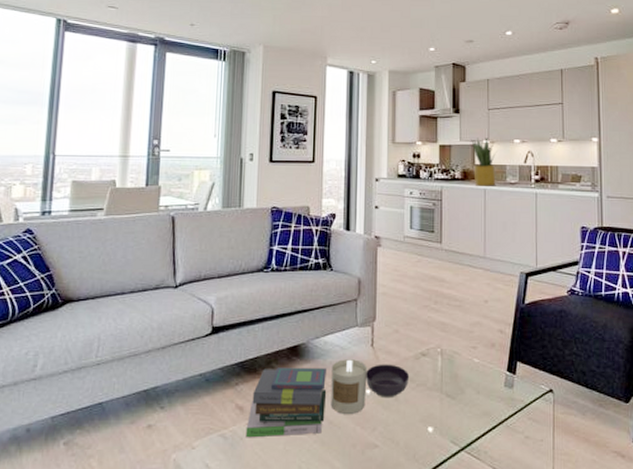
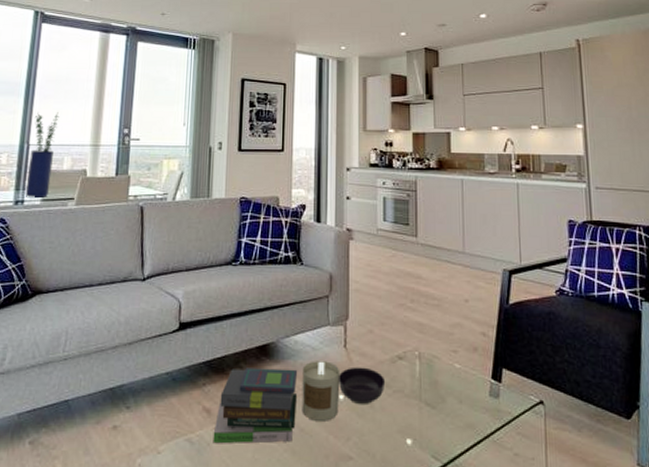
vase: none [52,122,86,208] -> present [25,112,59,198]
planter: present [471,137,497,186] -> none [446,125,474,176]

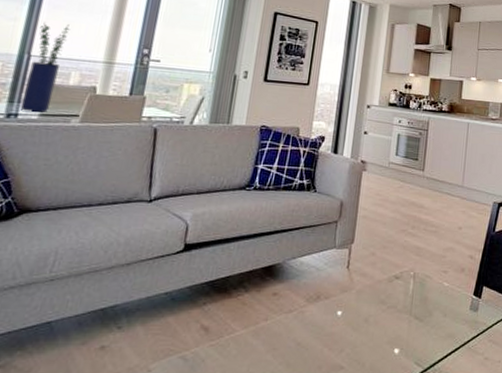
books: present [212,368,298,444] -> none [207,287,301,360]
candle: present [302,361,340,421] -> none [300,280,341,335]
bowl: present [339,367,386,406] -> none [338,285,382,320]

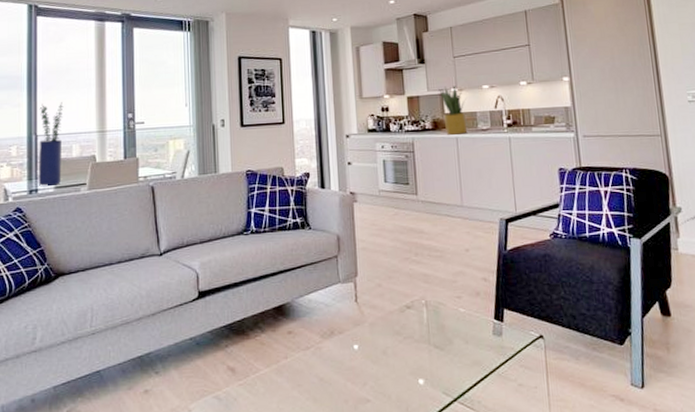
planter: none [459,74,483,121] -> present [439,86,468,135]

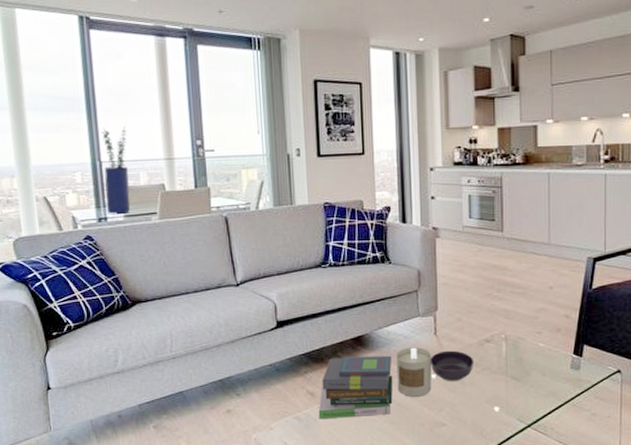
books: none [239,325,315,398] -> present [318,355,393,420]
candle: none [318,316,354,370] -> present [396,347,432,397]
bowl: none [352,318,396,353] -> present [431,350,474,382]
planter: present [439,86,468,135] -> none [533,117,562,170]

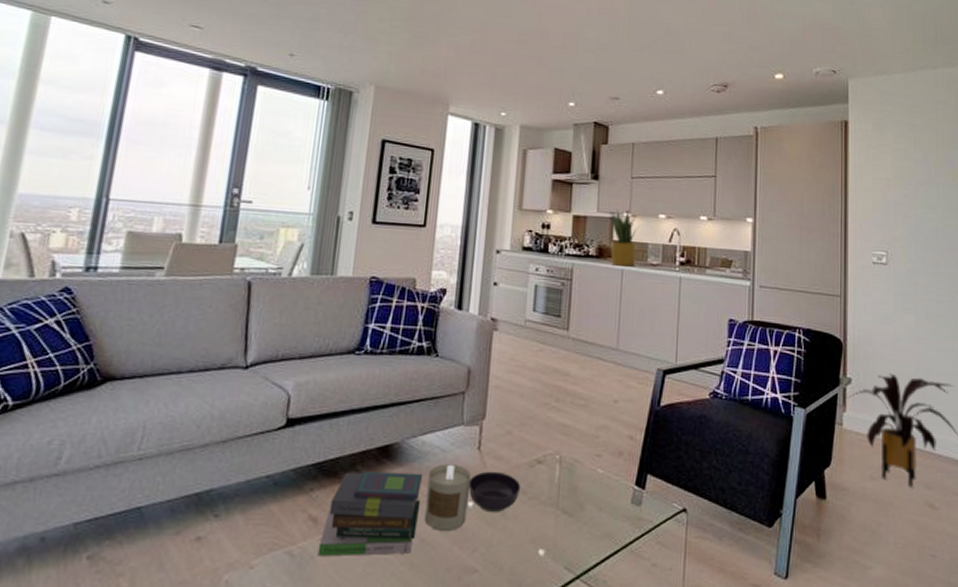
vase: present [101,127,131,214] -> none [99,160,151,265]
planter: none [533,117,562,170] -> present [610,209,639,267]

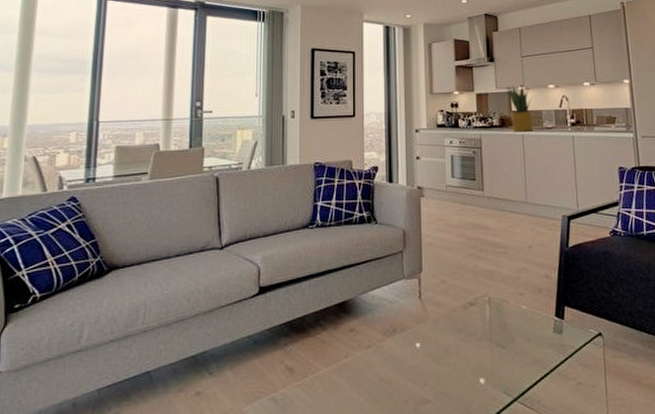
books: present [317,471,424,557] -> none [296,323,377,400]
candle: present [424,464,472,531] -> none [380,313,417,370]
bowl: present [468,471,521,513] -> none [415,315,459,351]

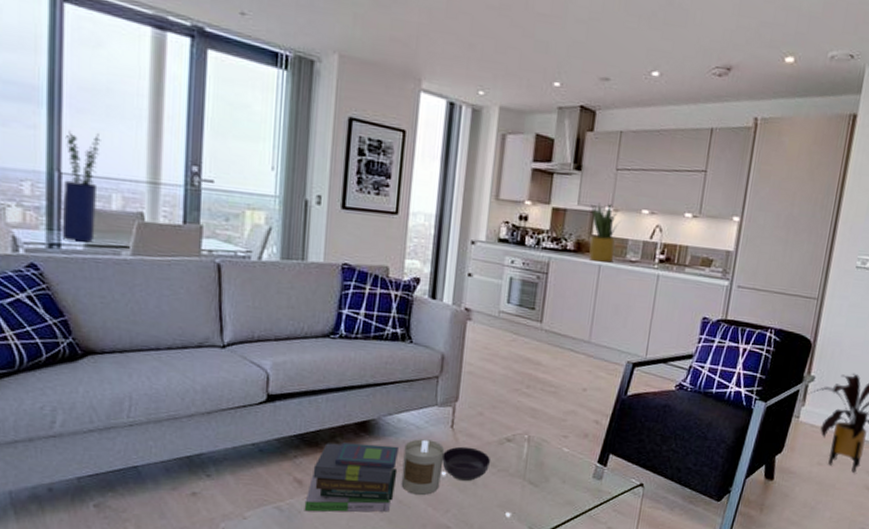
vase: none [96,88,129,174] -> present [61,130,101,243]
books: none [296,323,377,400] -> present [304,442,400,512]
candle: none [380,313,417,370] -> present [401,439,445,495]
bowl: none [415,315,459,351] -> present [442,446,491,482]

